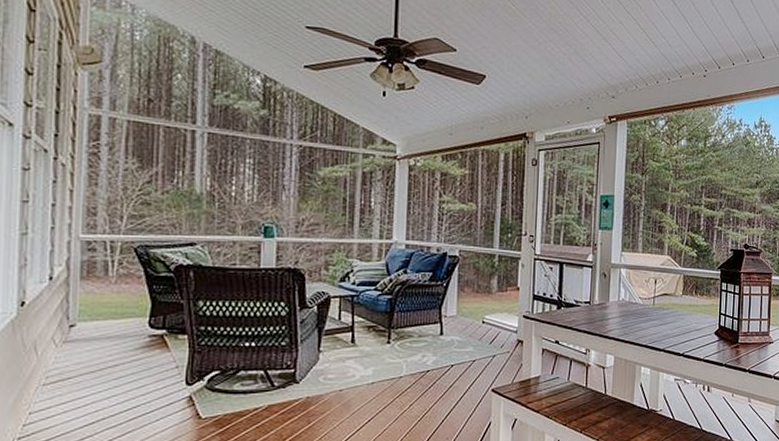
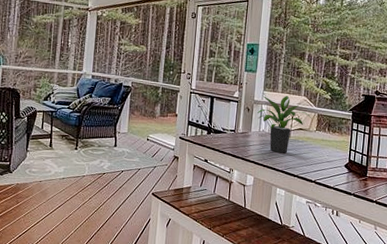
potted plant: none [615,256,677,326] -> present [257,96,312,154]

